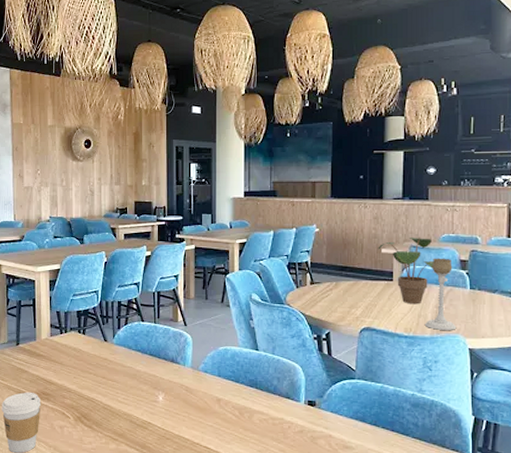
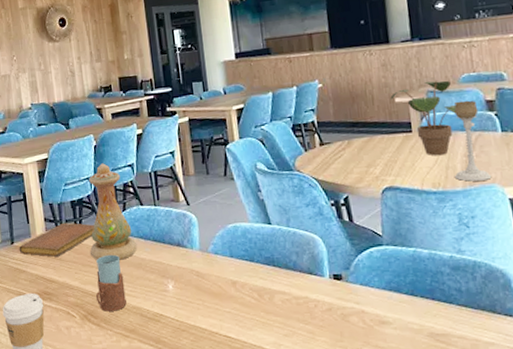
notebook: none [23,330,97,361] -> present [19,222,95,257]
vase: none [89,279,135,370] -> present [89,163,138,260]
drinking glass: none [91,363,119,416] -> present [96,254,127,312]

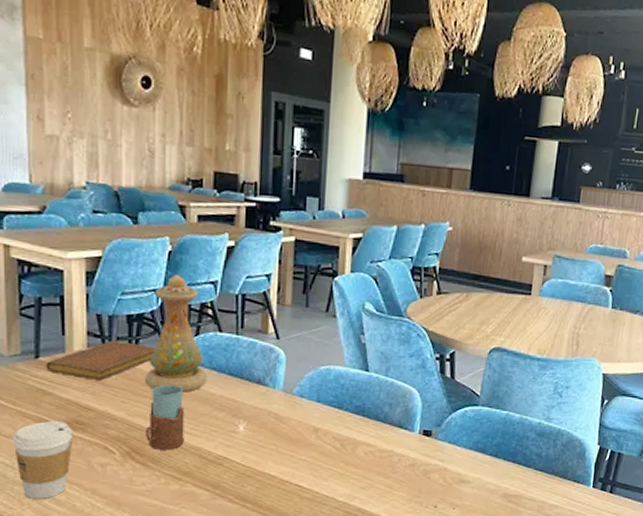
potted plant: present [390,80,457,156] -> none [518,245,578,323]
candle holder: present [454,100,492,182] -> none [559,271,597,353]

